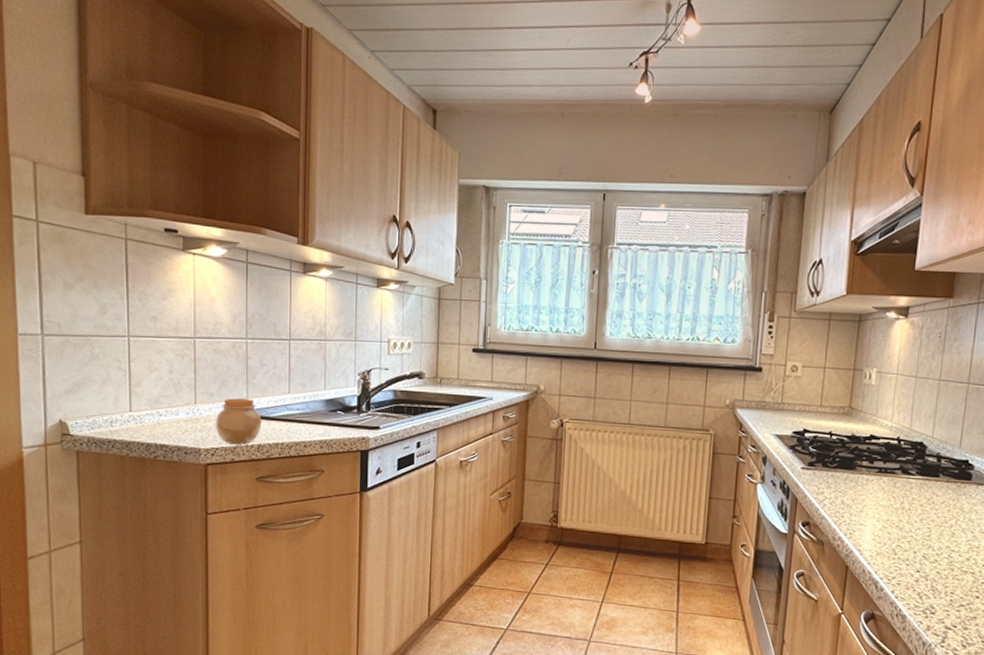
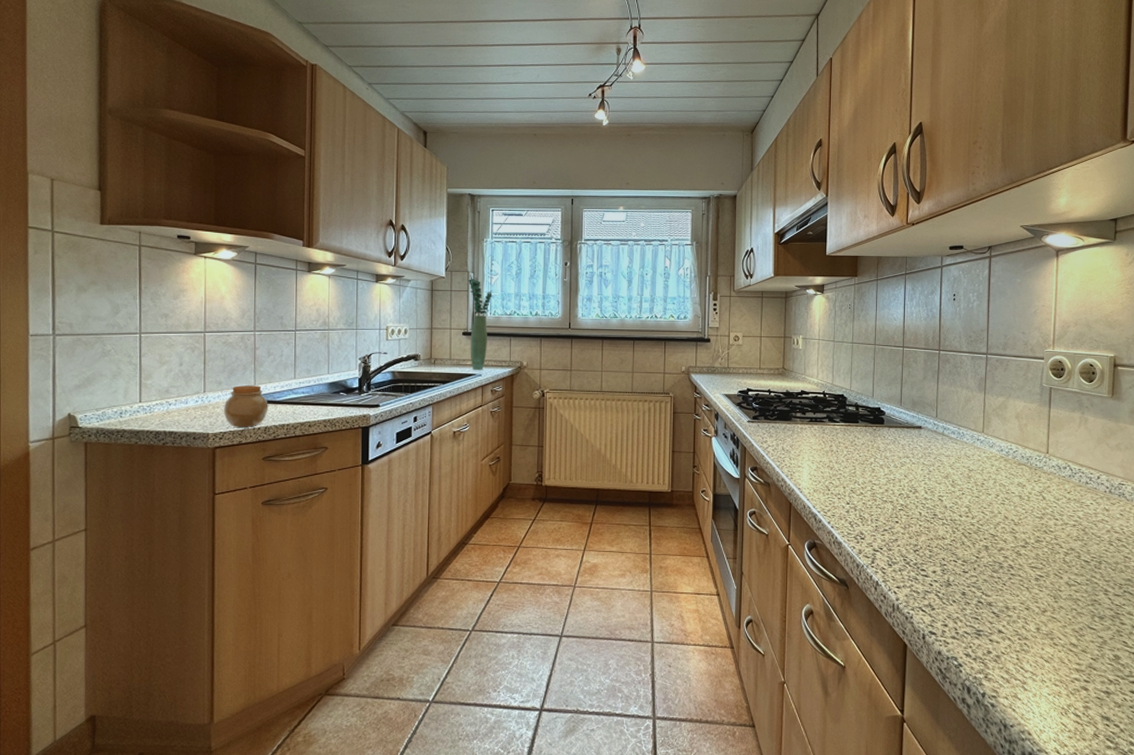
vase: none [480,282,508,394] -> present [469,274,492,371]

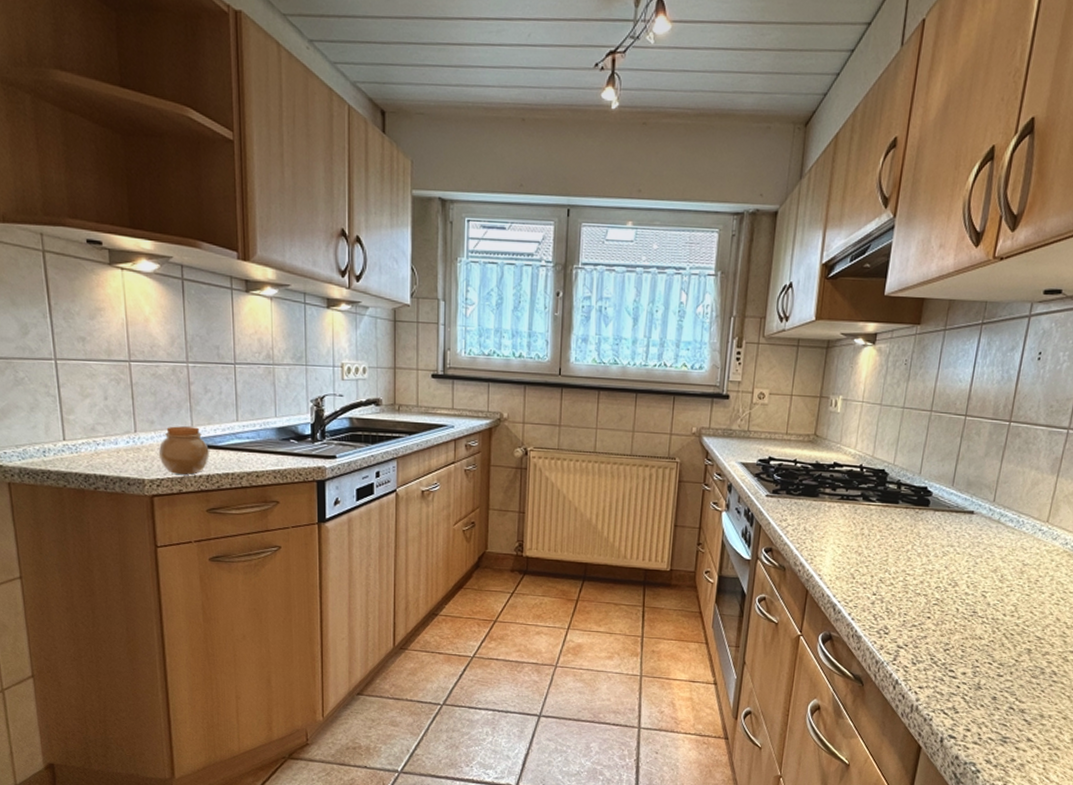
vase: present [469,274,492,371] -> none [439,303,468,422]

